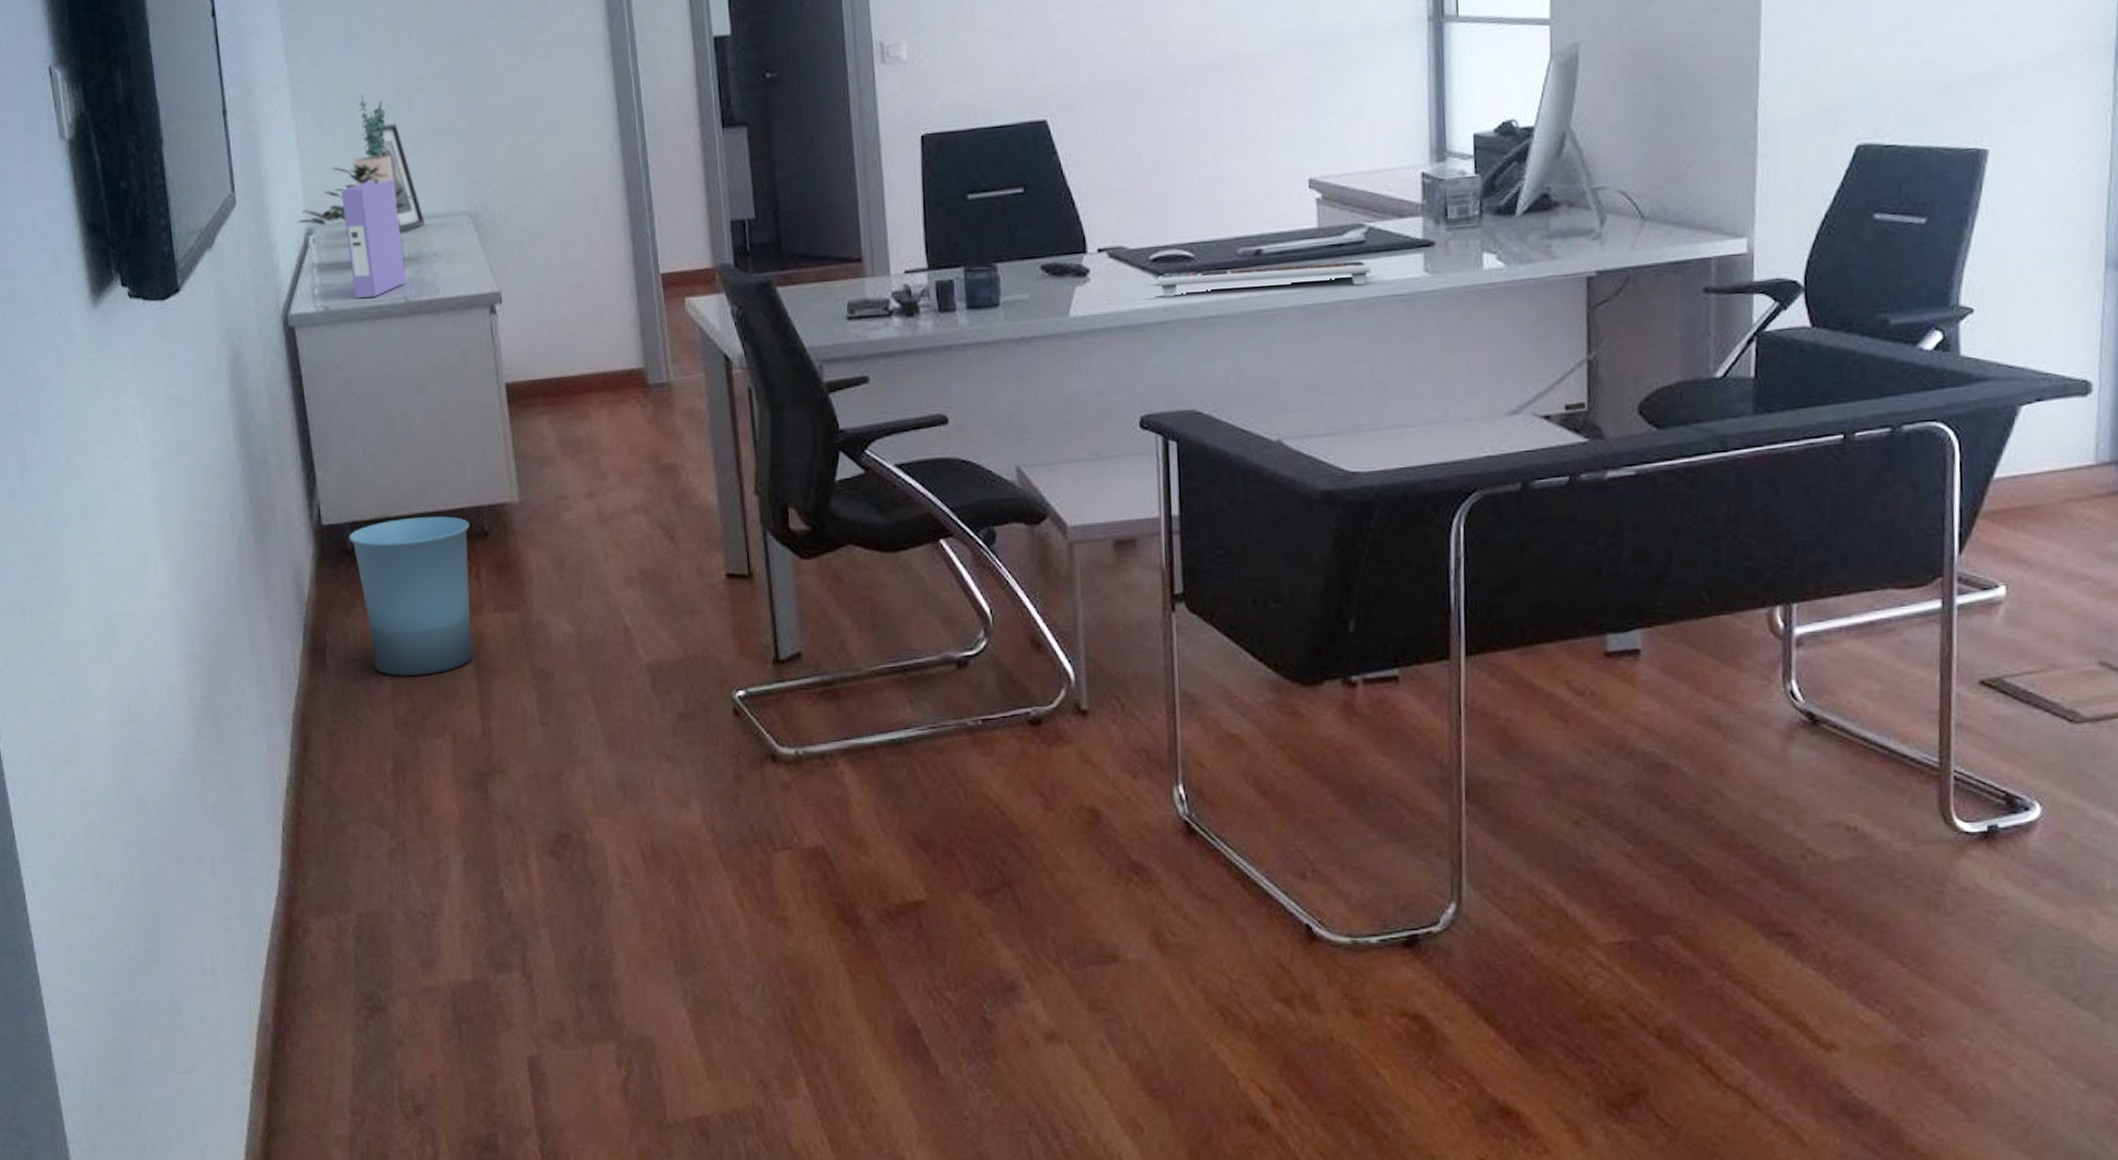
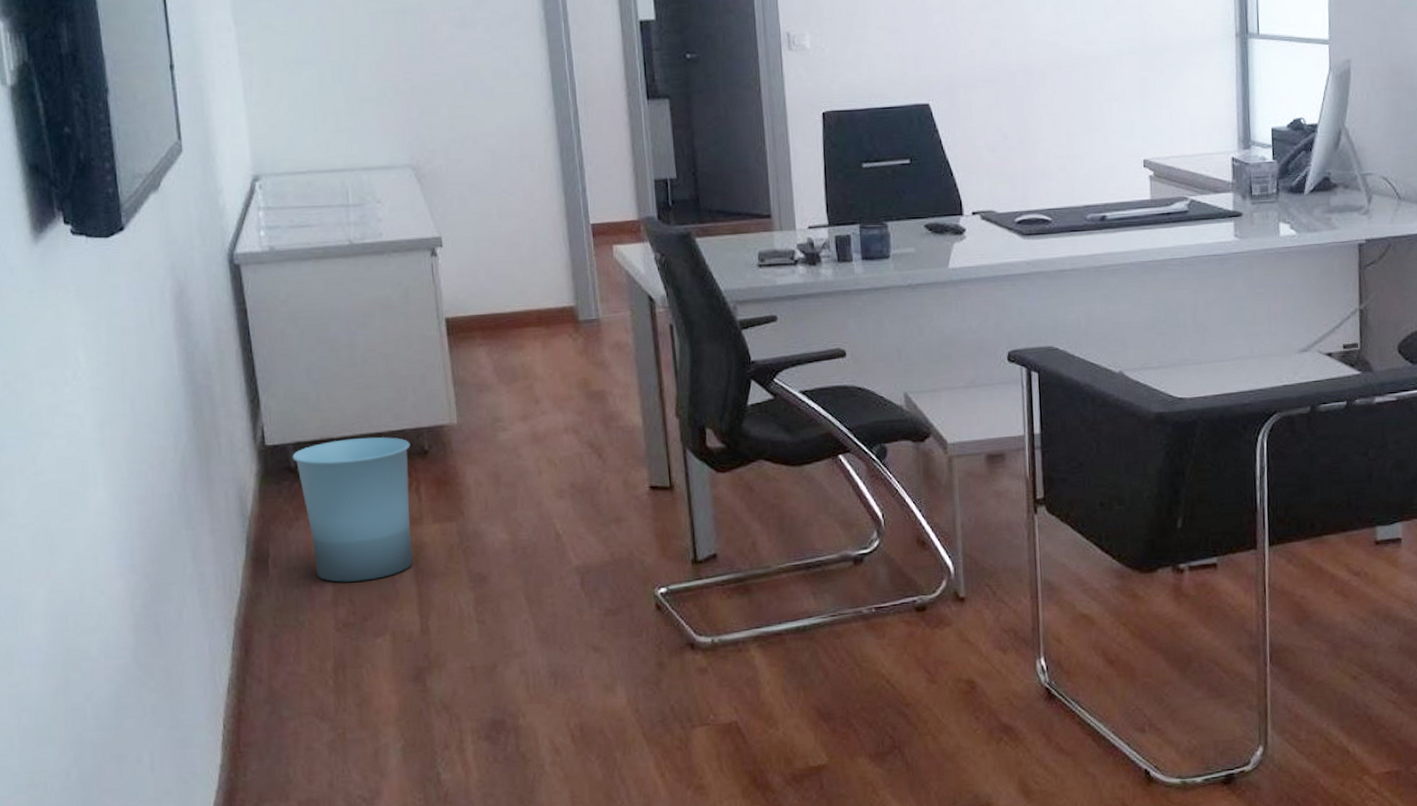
potted plant: present [298,164,415,226] -> none [244,118,360,173]
binder: present [341,179,406,299] -> none [287,133,350,240]
vase: present [352,95,402,239] -> none [299,56,346,187]
picture frame: present [367,123,425,230] -> none [314,84,369,180]
computer keyboard: present [1157,260,1371,297] -> none [1021,226,1193,253]

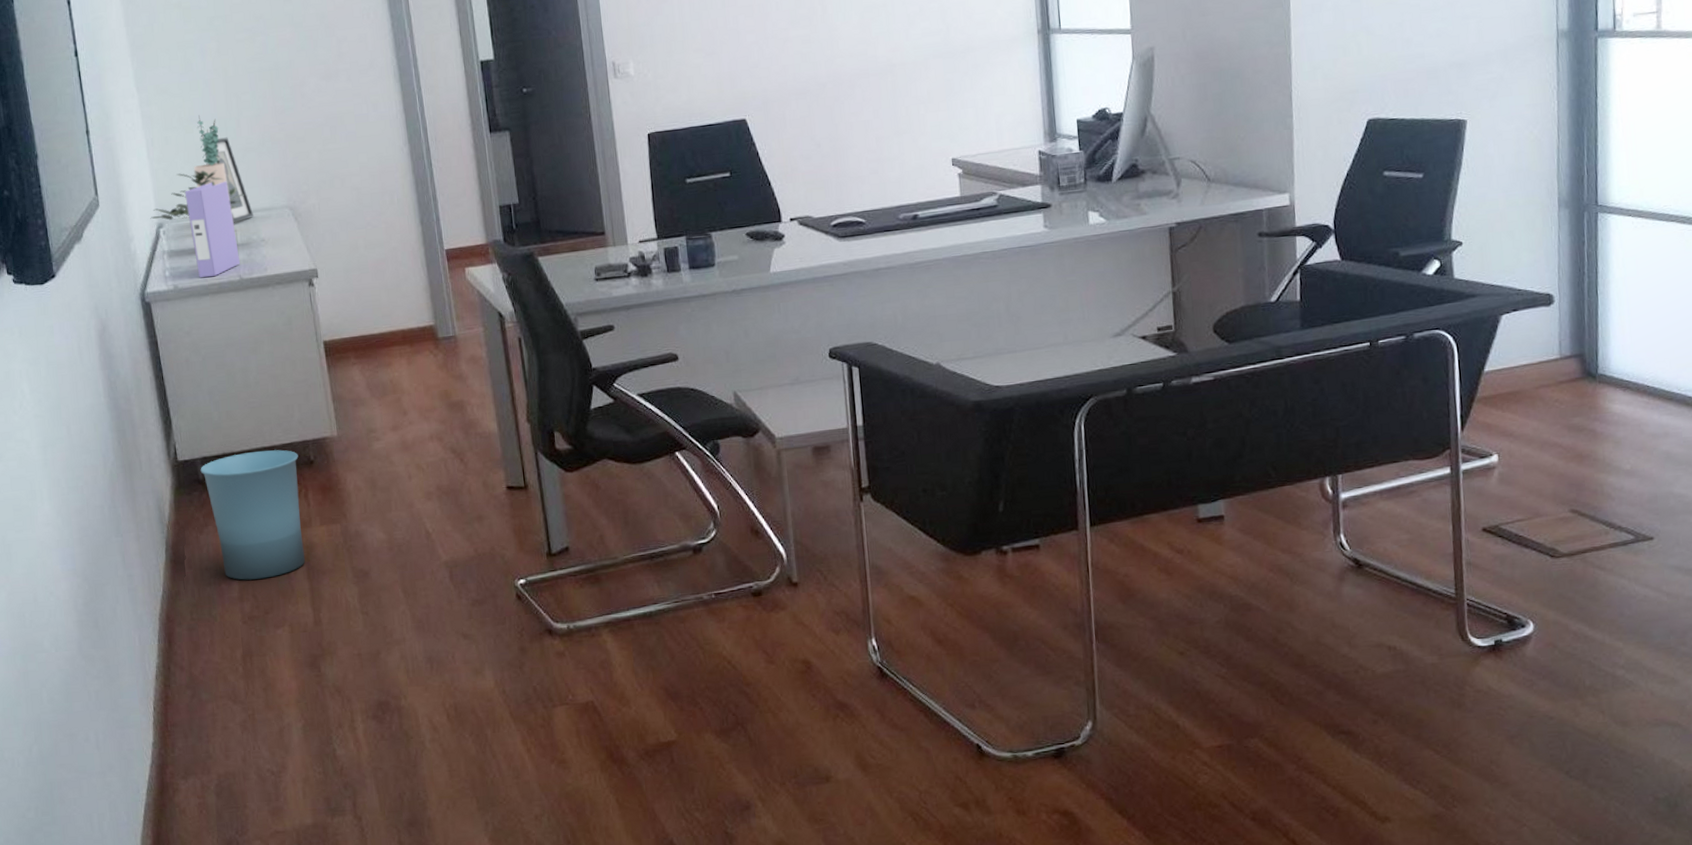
potted plant: none [244,118,360,173] -> present [150,170,245,220]
binder: none [287,133,350,240] -> present [184,181,240,278]
vase: none [299,56,346,187] -> present [193,115,235,229]
picture frame: none [314,84,369,180] -> present [204,137,254,222]

